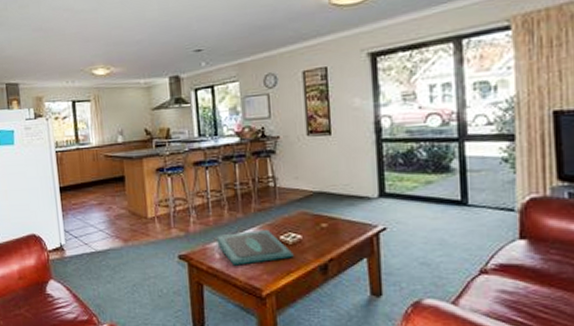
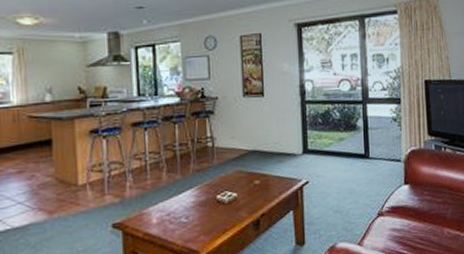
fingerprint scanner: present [215,230,294,265] -> none [153,190,229,230]

